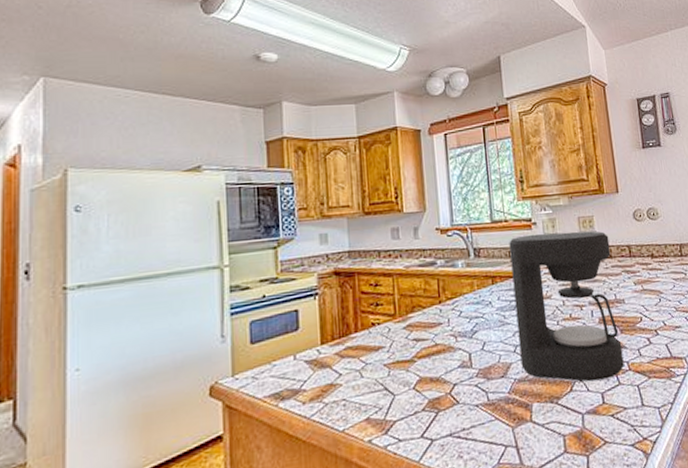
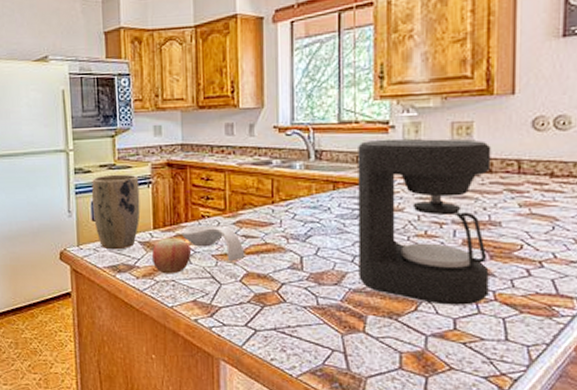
plant pot: none [250,287,306,375] -> present [92,174,140,250]
apple: none [320,351,362,394] -> present [152,238,191,274]
spoon rest: none [351,331,417,369] -> present [181,225,245,262]

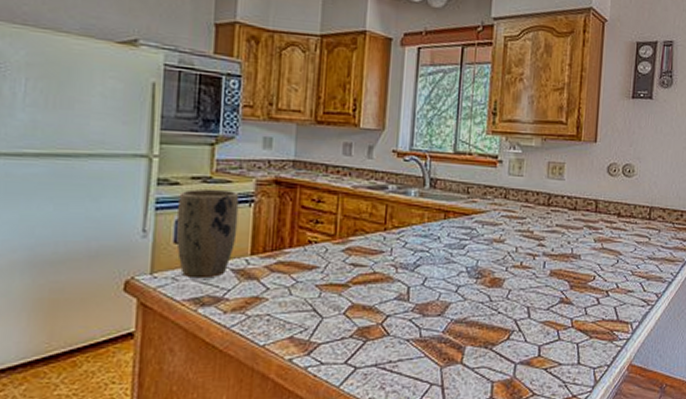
apple: present [152,238,191,274] -> none [246,266,292,308]
spoon rest: present [181,225,245,262] -> none [283,252,352,293]
coffee maker: present [358,138,491,305] -> none [460,172,577,333]

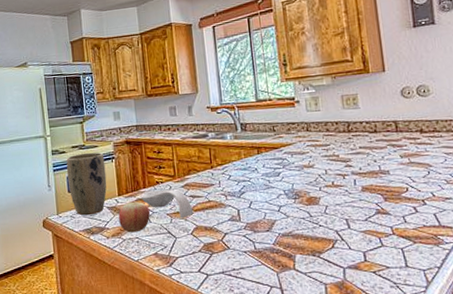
apple: none [246,266,292,308] -> present [118,202,150,233]
spoon rest: none [283,252,352,293] -> present [141,188,194,219]

